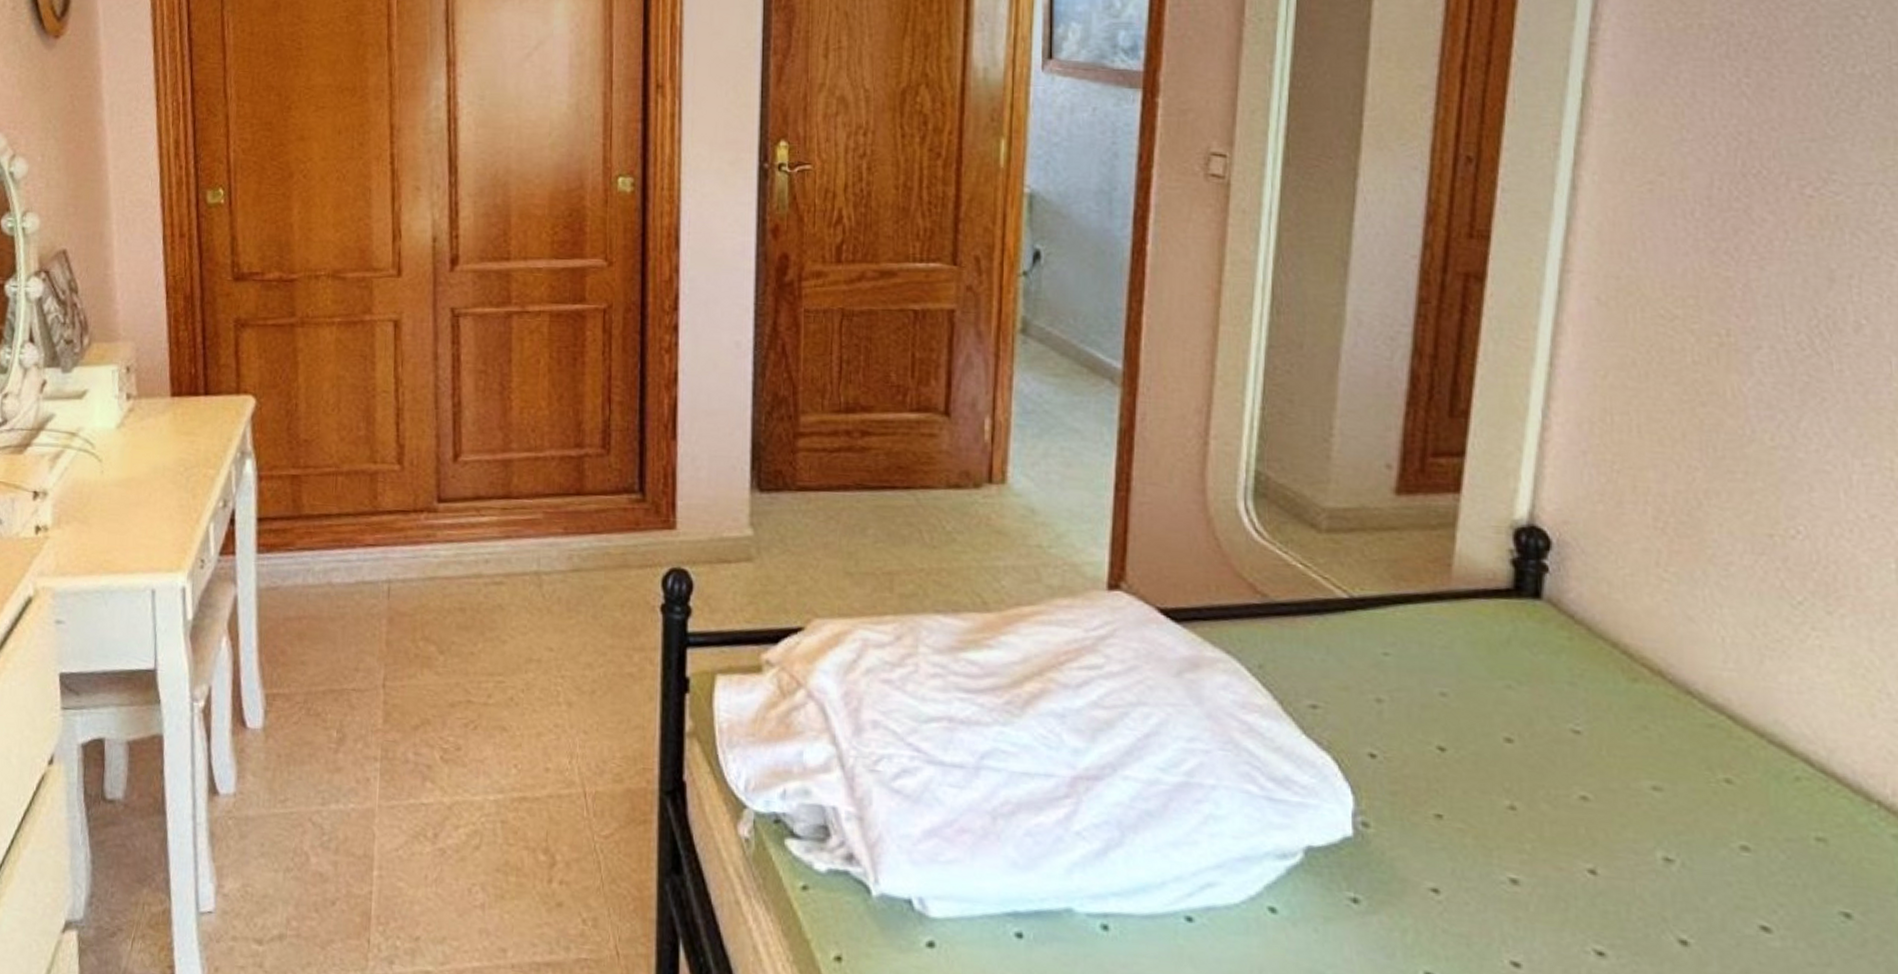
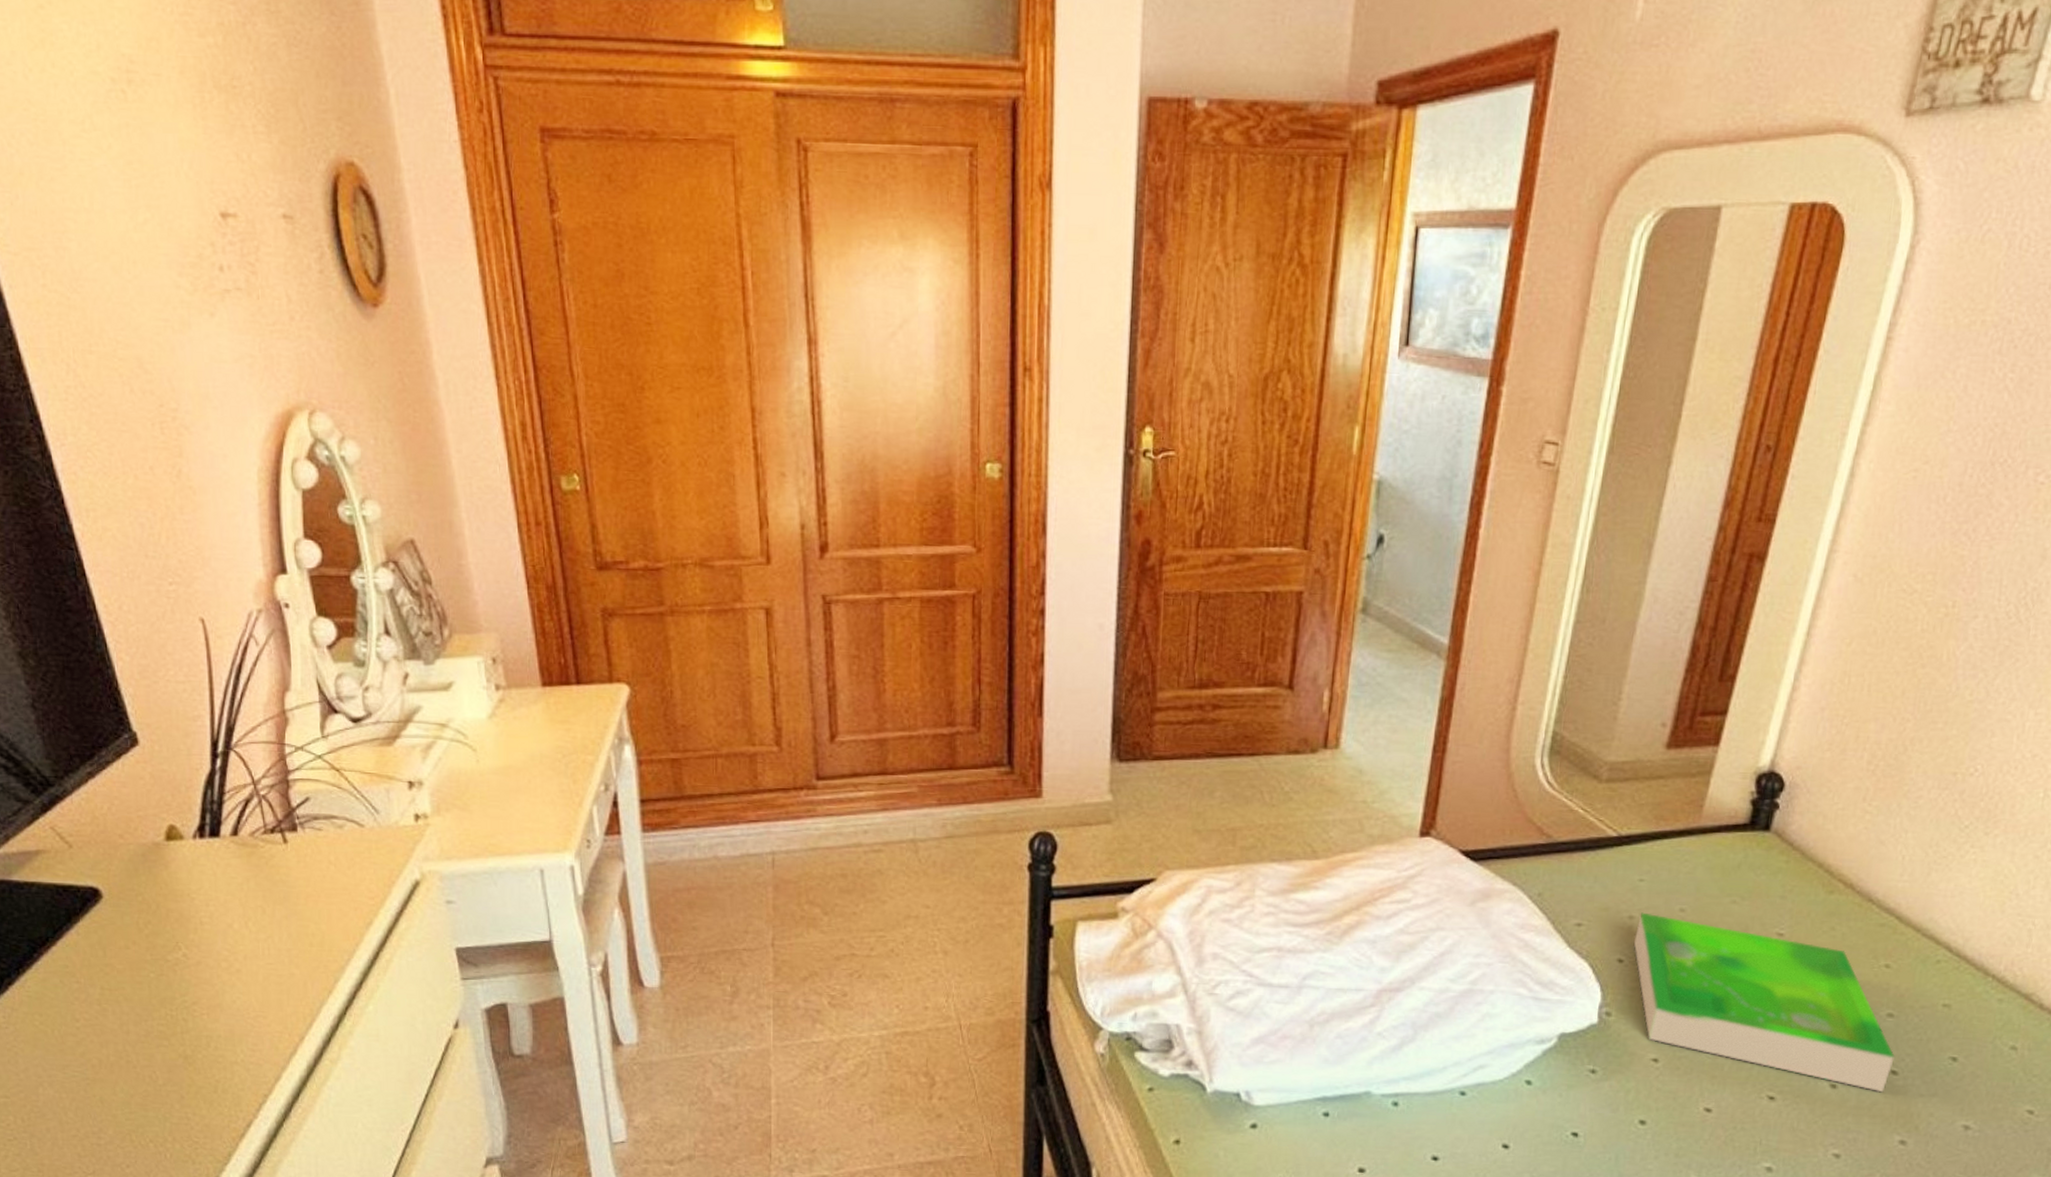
tray: none [1386,695,1762,957] -> present [1633,912,1895,1093]

